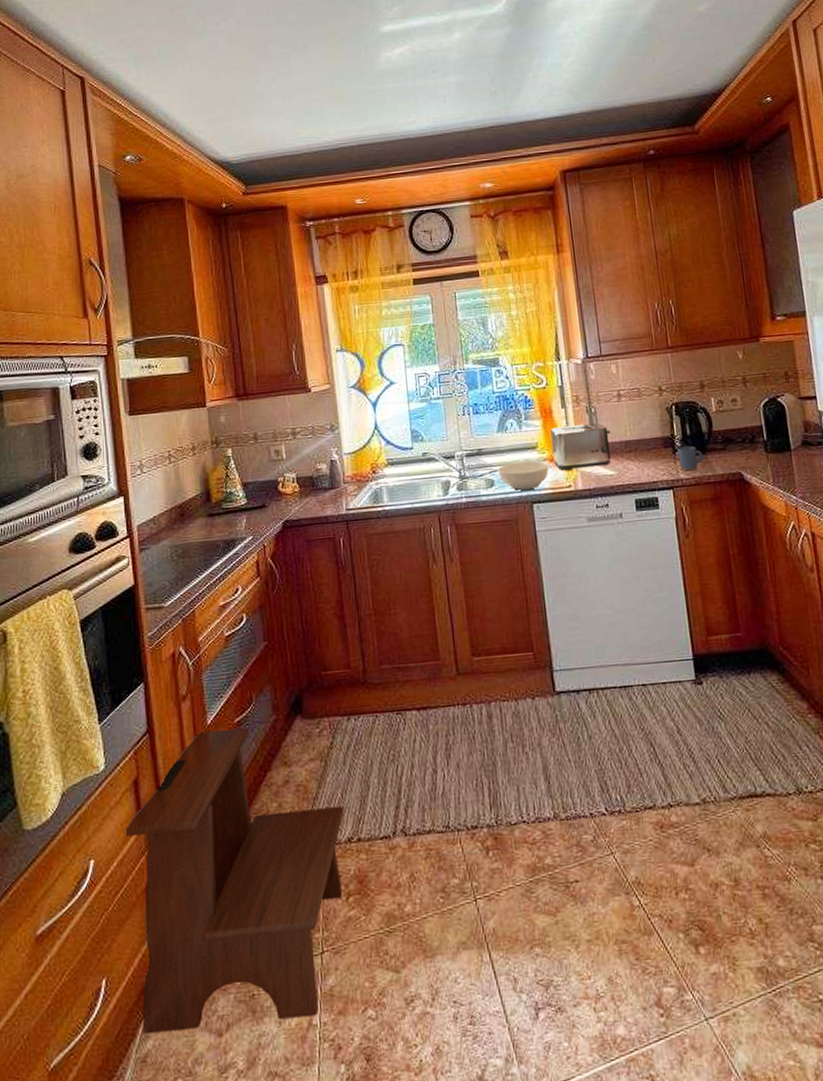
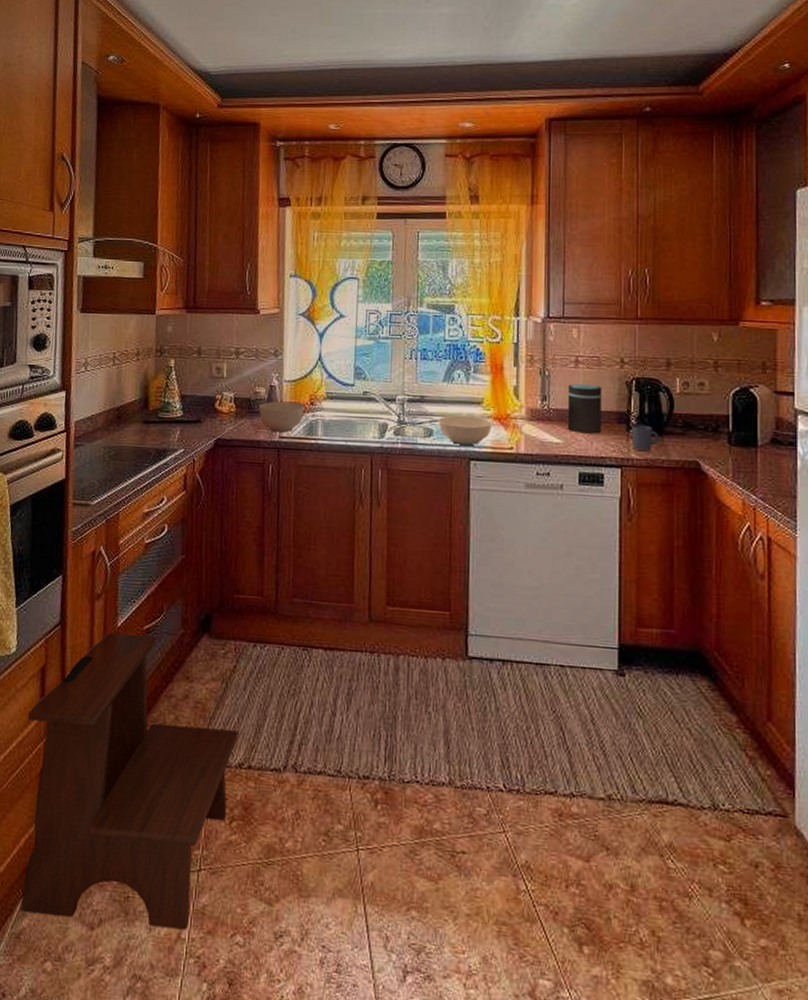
bowl: none [321,472,368,506] -> present [258,401,305,433]
toaster: present [550,422,612,470] -> none [498,385,563,433]
cylinder: none [614,414,650,463] -> present [567,383,602,434]

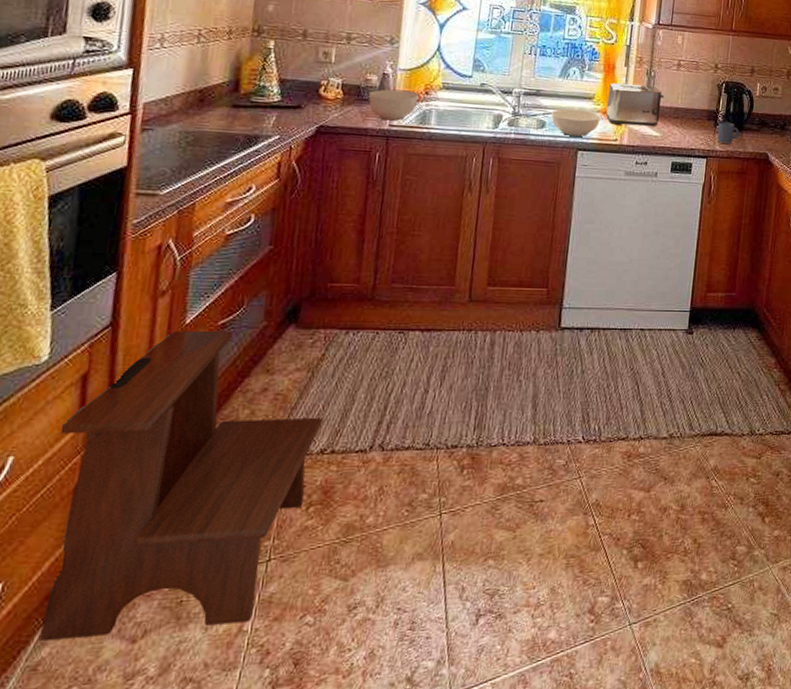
toaster: none [498,385,563,433] -> present [606,83,665,127]
cylinder: present [567,383,602,434] -> none [665,84,698,129]

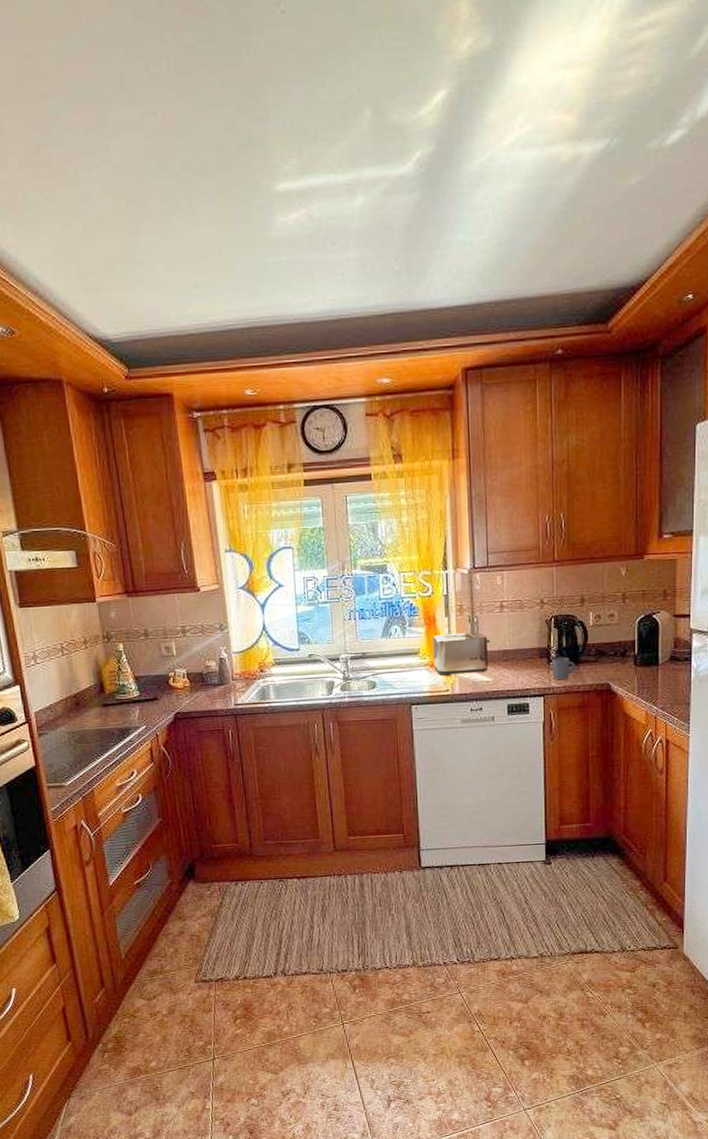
step stool: present [38,330,323,641] -> none [42,888,232,1112]
bowl: present [368,89,419,121] -> none [211,671,256,701]
bowl: present [551,108,602,137] -> none [380,665,430,692]

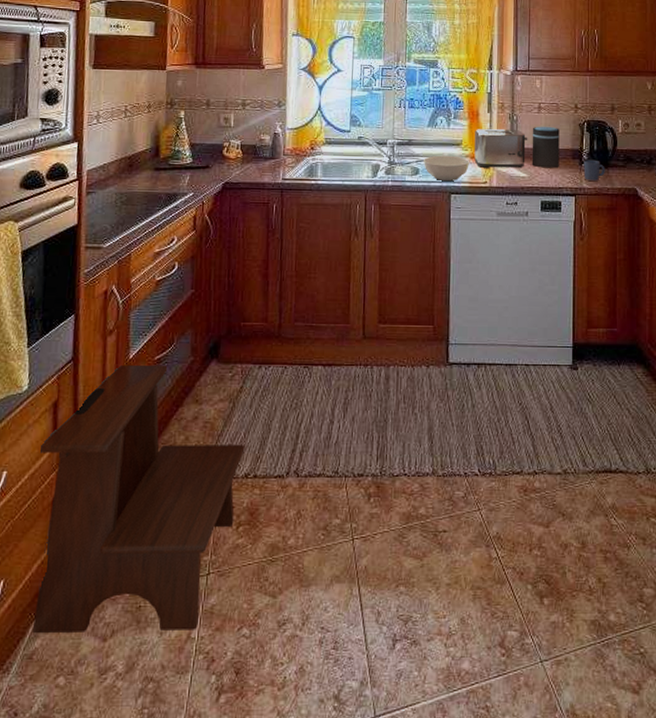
step stool: none [42,888,232,1112] -> present [32,364,245,633]
bowl: none [380,665,430,692] -> present [424,155,470,181]
cylinder: none [494,625,526,670] -> present [531,126,560,168]

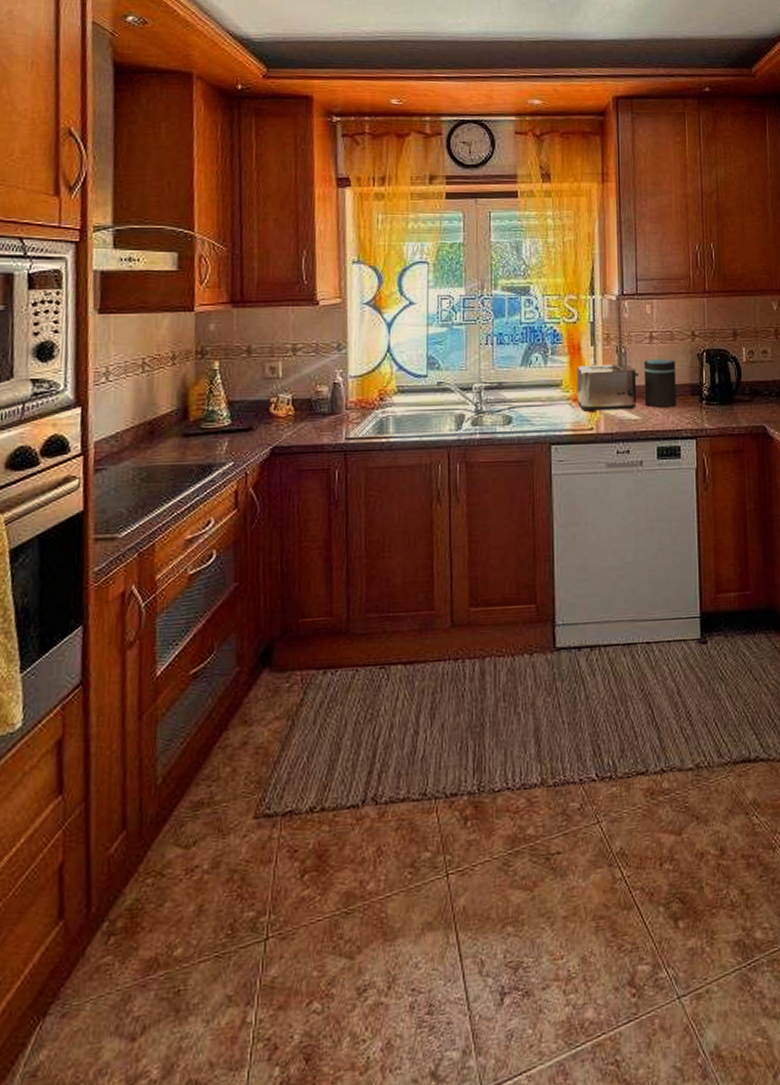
step stool: present [32,364,245,633] -> none [35,680,309,1042]
bowl: present [424,155,470,181] -> none [517,399,573,429]
mug: present [583,159,605,182] -> none [704,395,729,421]

